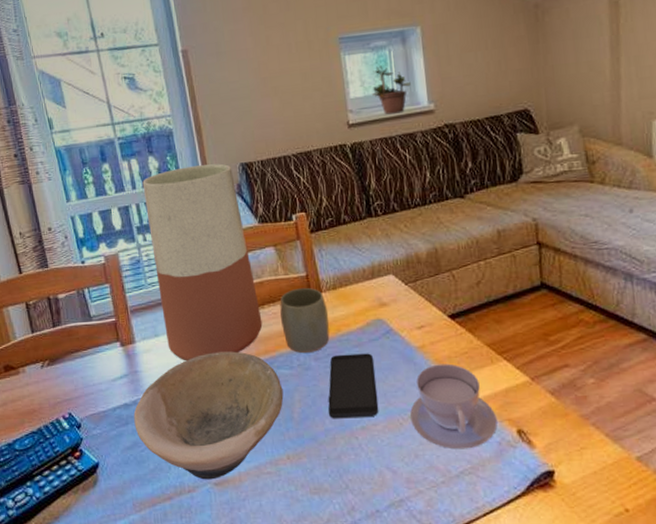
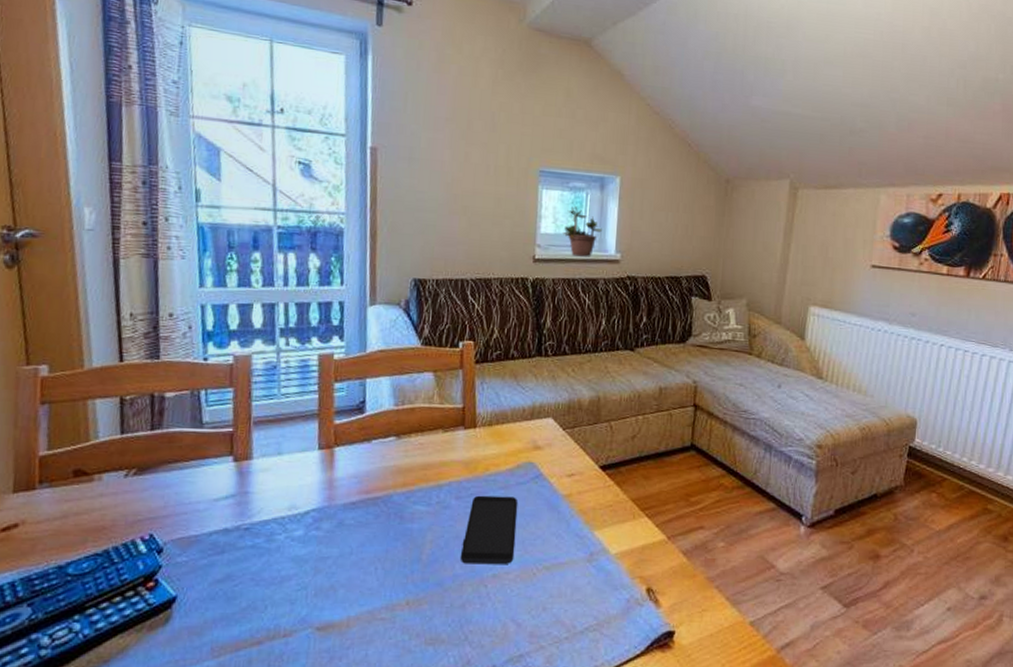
bowl: present [133,351,284,480] -> none [232,479,416,624]
vase: present [142,163,263,361] -> none [291,271,406,487]
mug: present [280,287,330,353] -> none [426,419,480,490]
teacup: present [410,363,498,450] -> none [545,515,629,605]

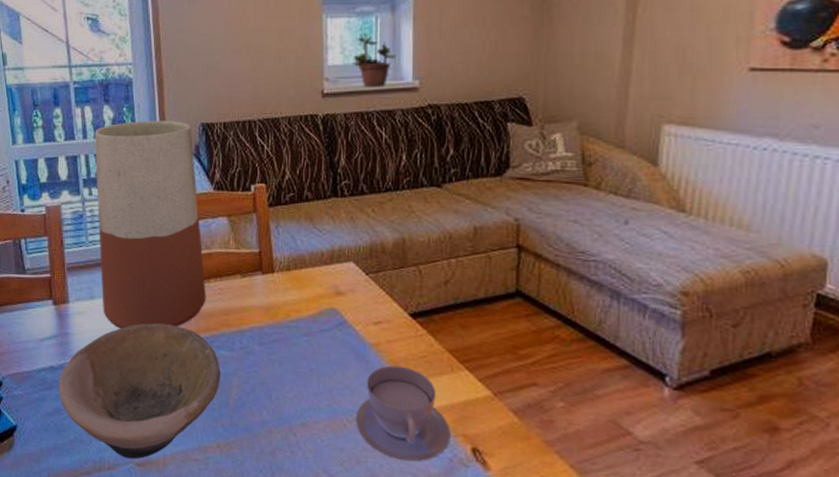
bowl: none [232,479,416,624] -> present [59,323,221,459]
vase: none [291,271,406,487] -> present [94,121,206,329]
mobile phone: present [460,495,517,564] -> none [266,341,323,413]
teacup: none [545,515,629,605] -> present [356,365,451,462]

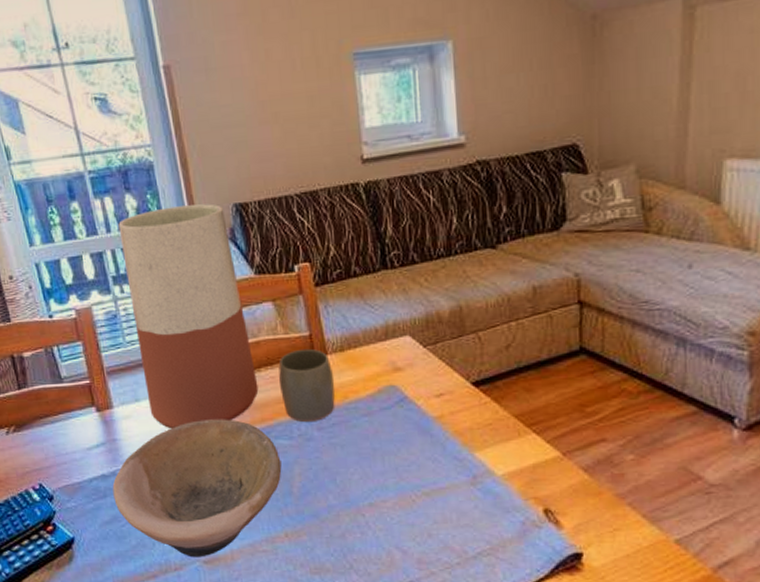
mug: none [227,264,279,336] -> present [278,348,335,422]
potted plant: present [352,32,396,87] -> none [392,87,438,148]
teacup: present [356,365,451,462] -> none [424,436,522,529]

